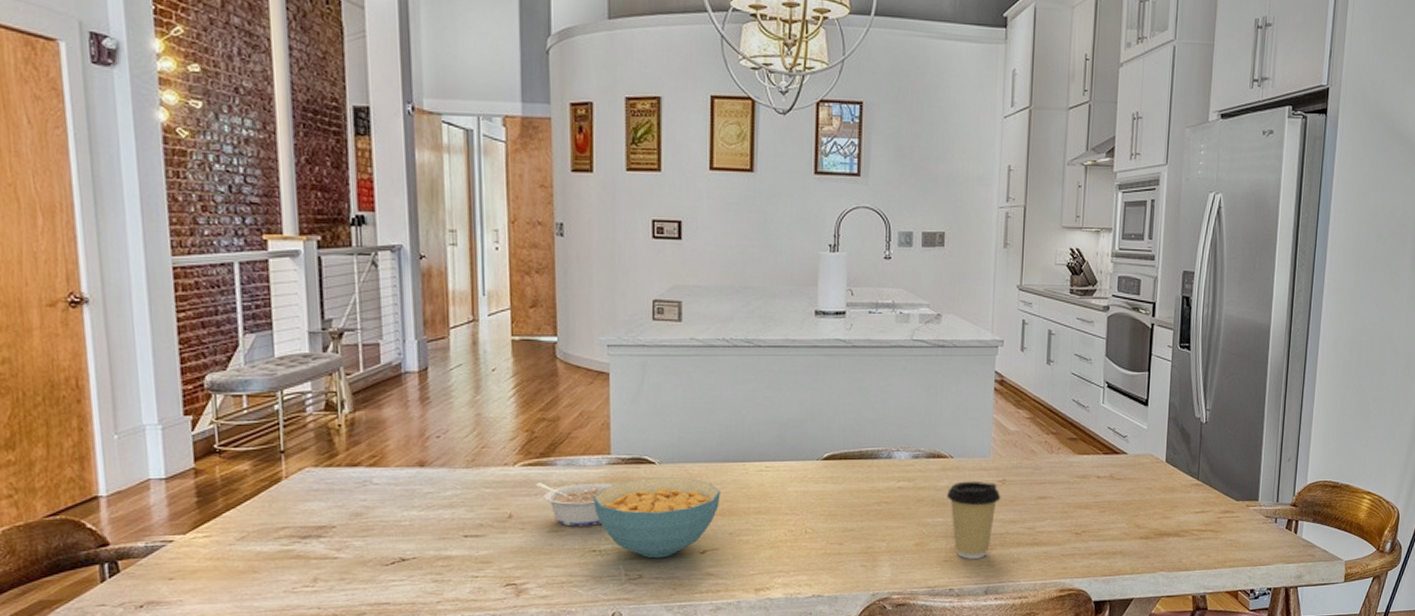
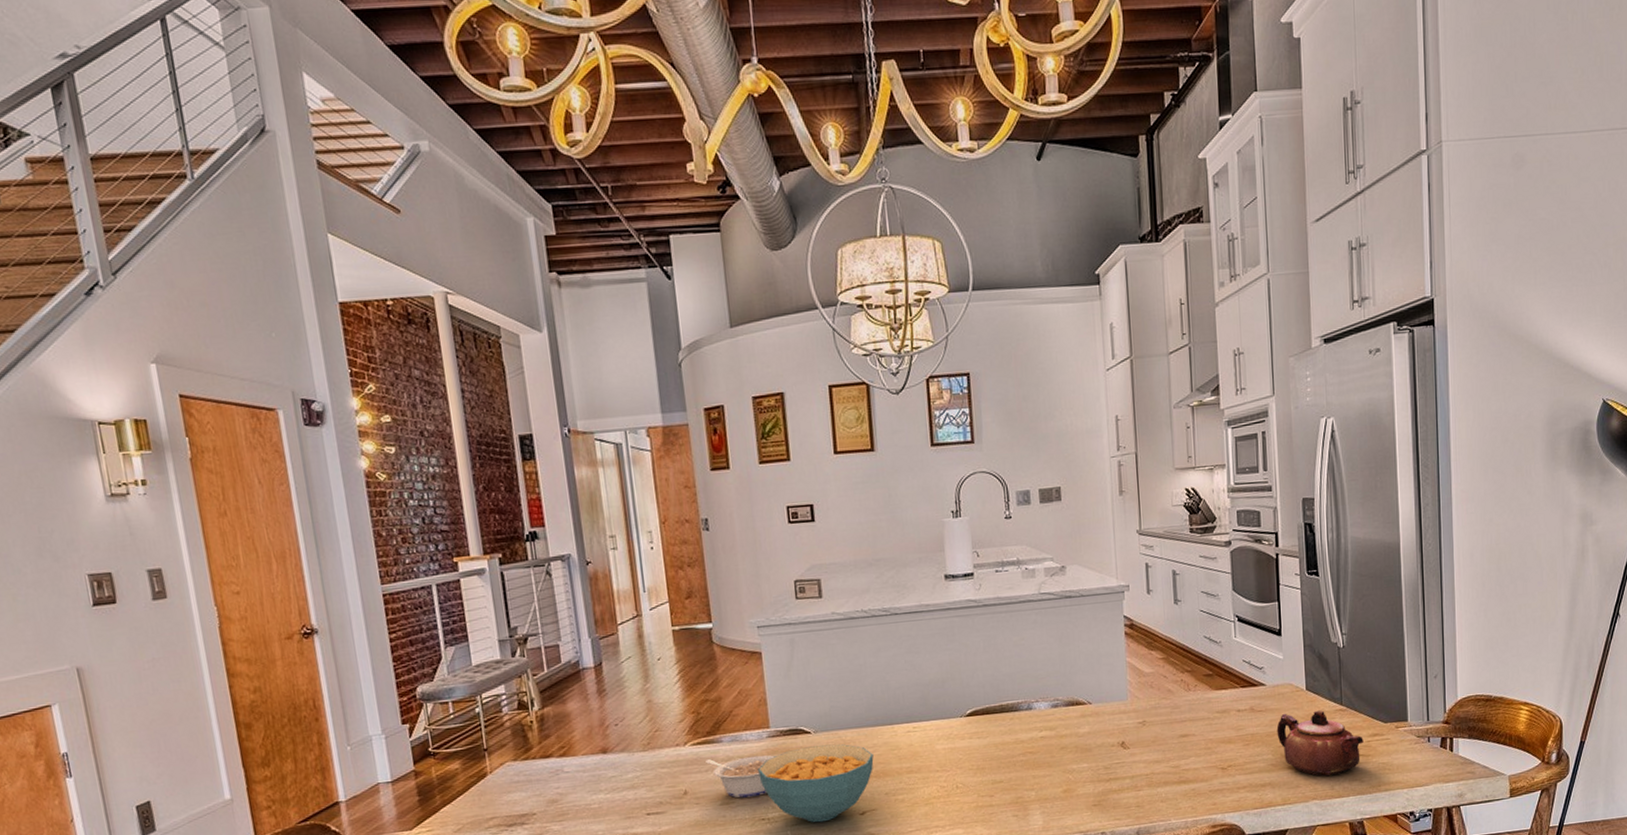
coffee cup: present [946,481,1001,559] -> none [1088,724,1143,802]
teapot: none [1133,483,1215,549] -> present [1276,710,1364,777]

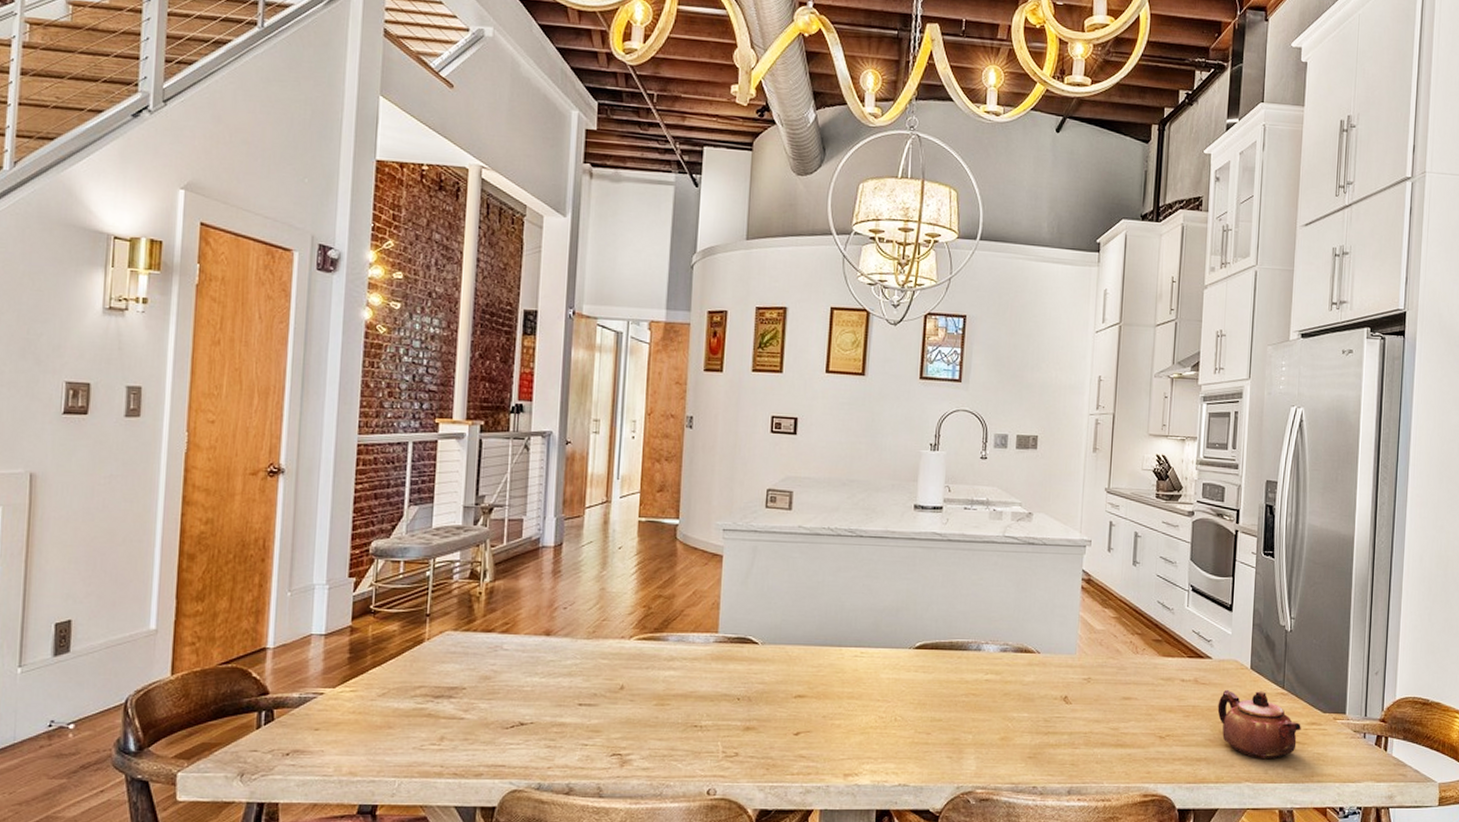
legume: present [705,754,776,799] -> none [648,656,720,701]
cereal bowl: present [758,744,874,823] -> none [699,657,817,737]

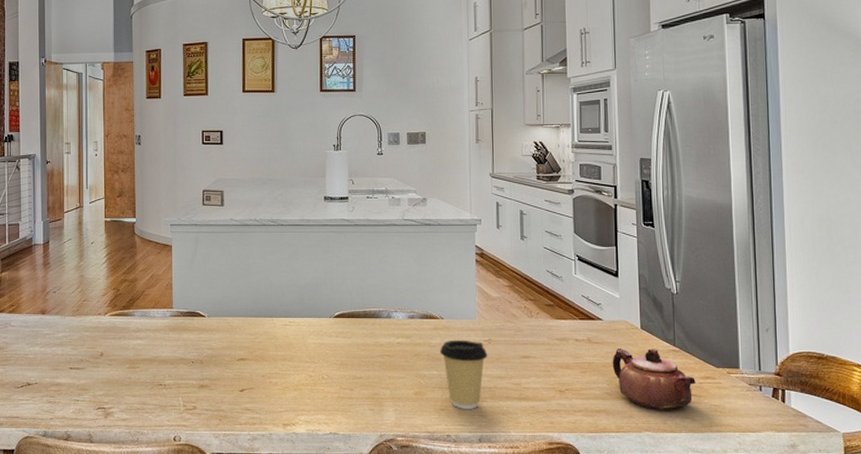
coffee cup: none [1032,677,1086,757] -> present [439,339,488,409]

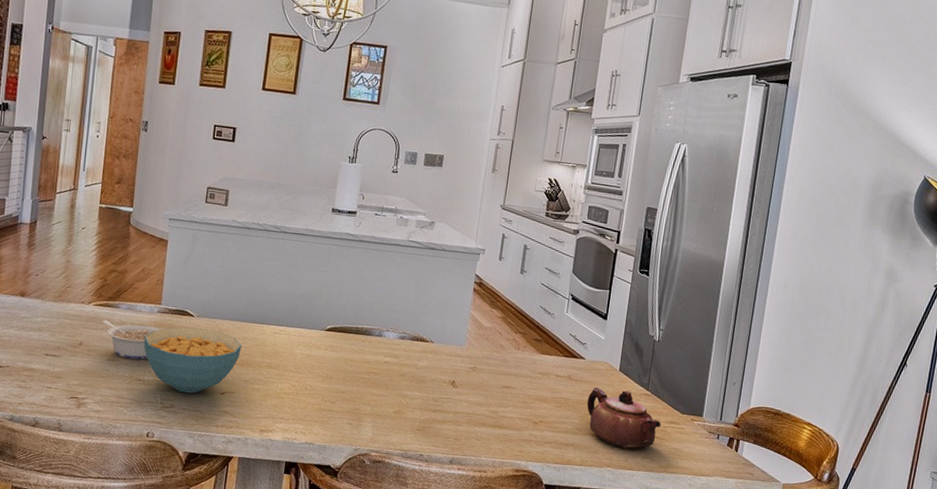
legume: none [120,329,176,365] -> present [103,320,162,360]
cereal bowl: none [160,328,255,394] -> present [143,327,242,394]
coffee cup: present [439,339,488,409] -> none [424,364,471,432]

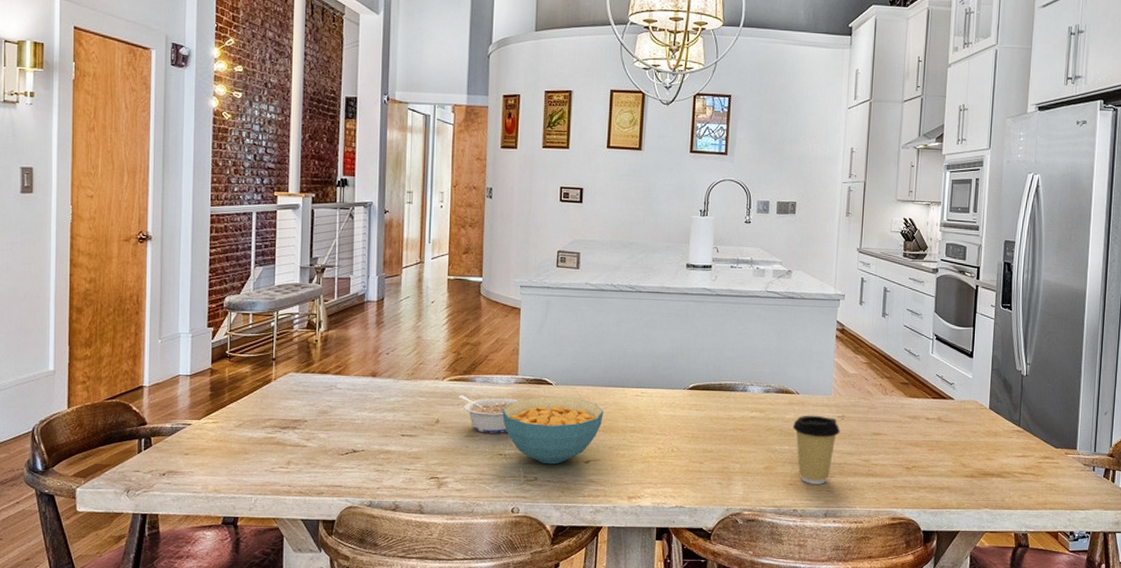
coffee cup: none [424,364,471,432] -> present [792,415,840,484]
teapot: present [586,387,661,450] -> none [959,427,1035,489]

